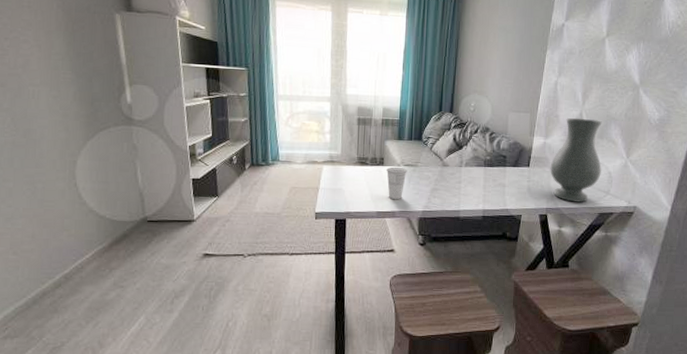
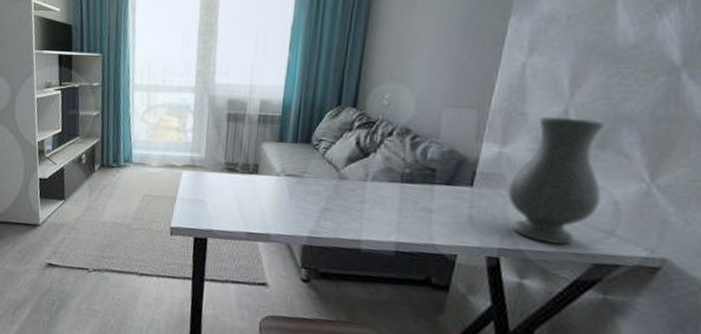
cup: present [386,166,407,199] -> none [261,176,290,219]

